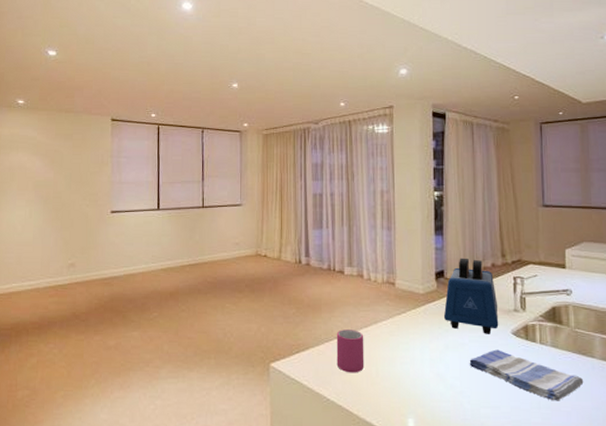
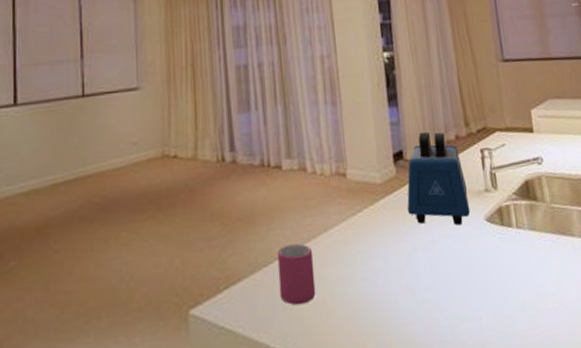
dish towel: present [469,349,584,401] -> none [441,242,567,298]

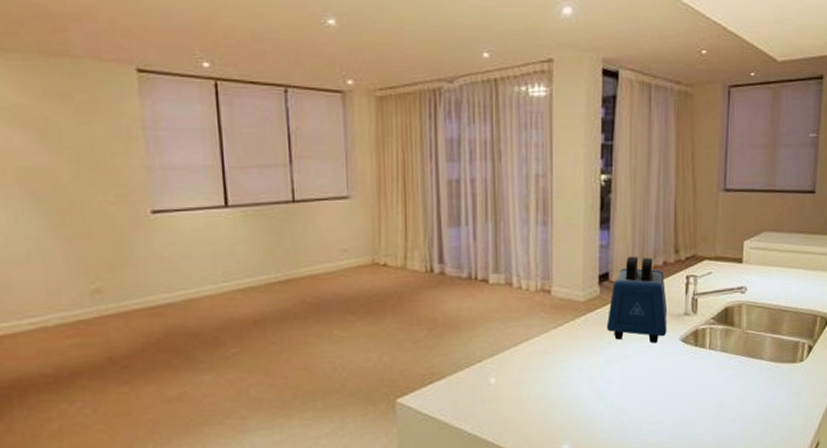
mug: present [277,243,316,306] -> none [479,350,513,401]

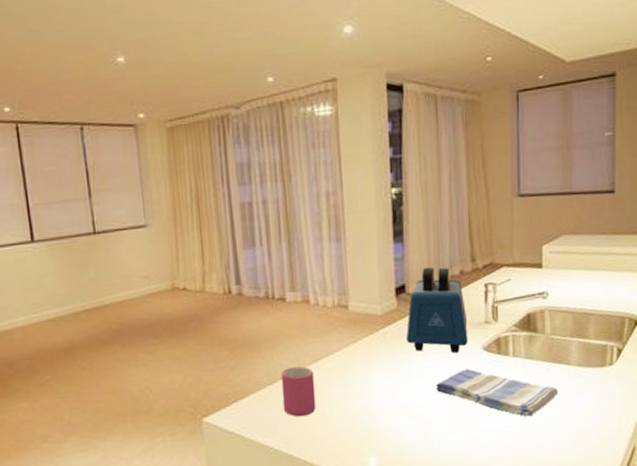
mug: none [479,350,513,401] -> present [281,366,316,417]
dish towel: none [632,359,751,409] -> present [435,368,559,417]

